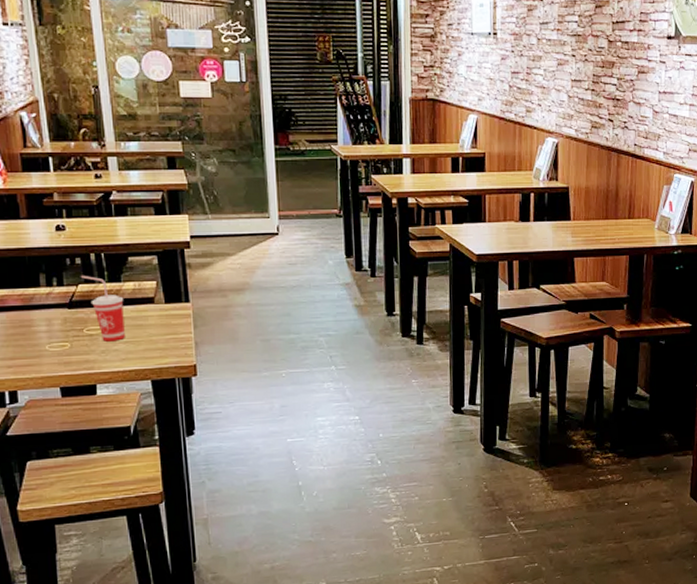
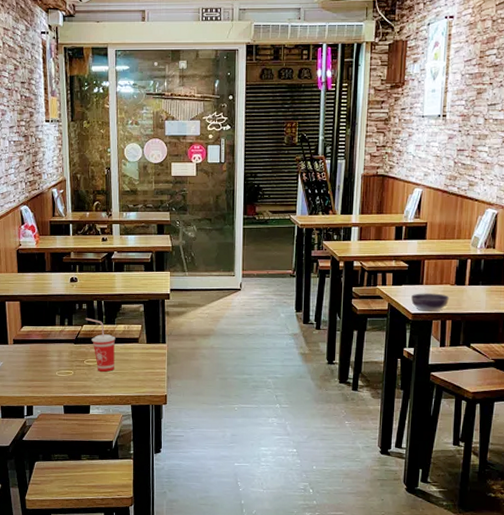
bowl: none [474,231,514,253] -> present [411,293,449,313]

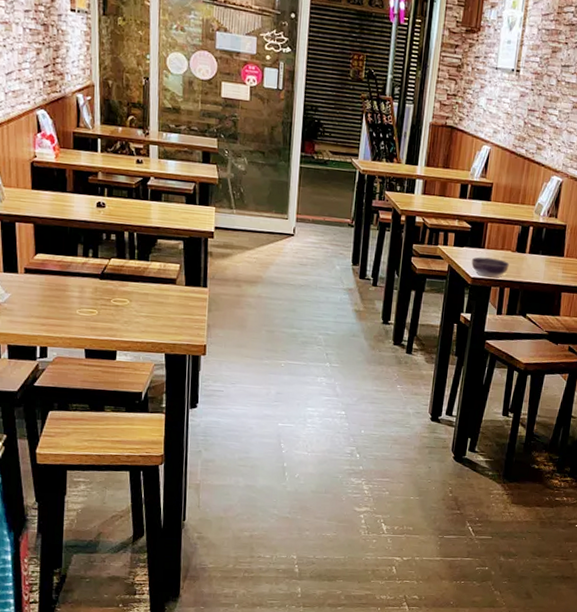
beverage cup: present [85,317,116,372] -> none [113,250,150,314]

